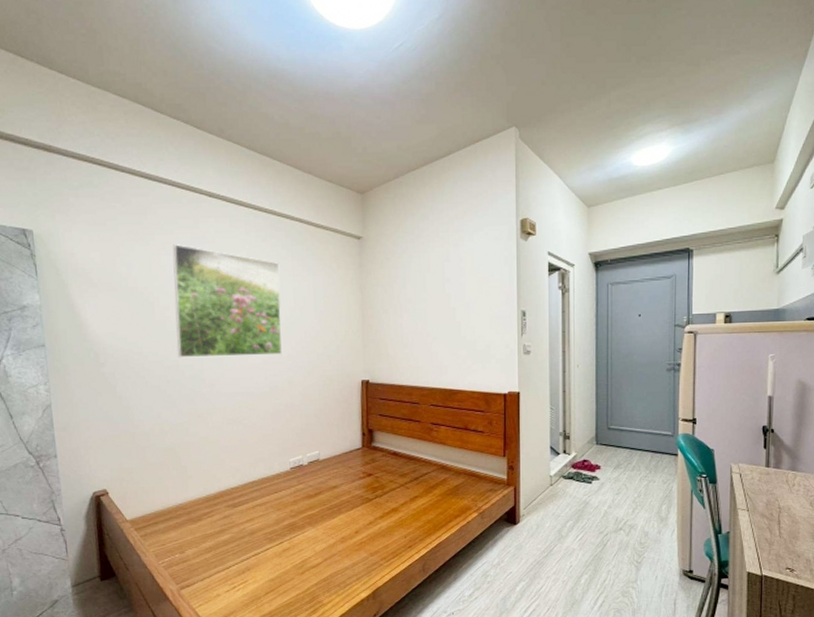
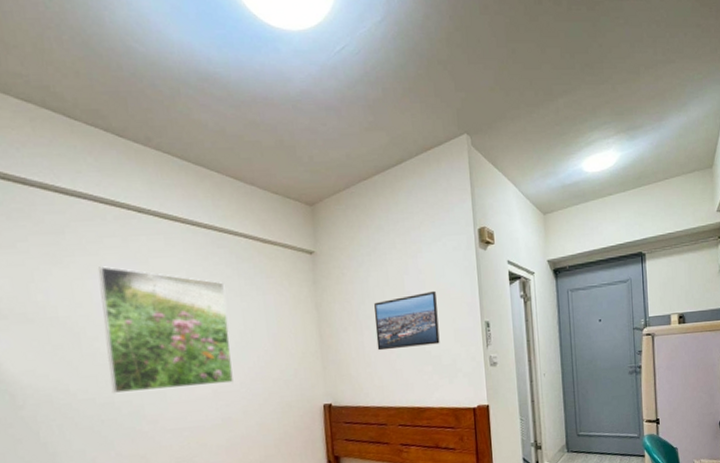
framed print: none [414,278,475,333] -> present [374,290,440,351]

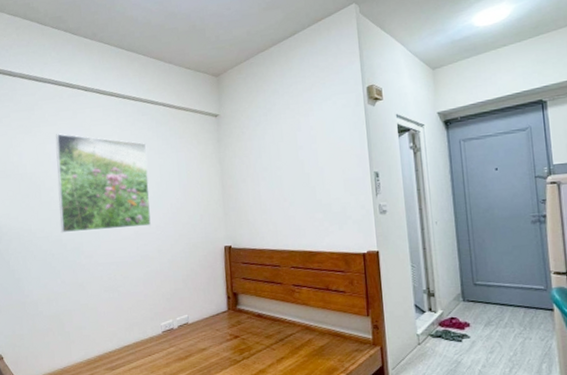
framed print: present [374,290,440,351] -> none [270,144,330,199]

